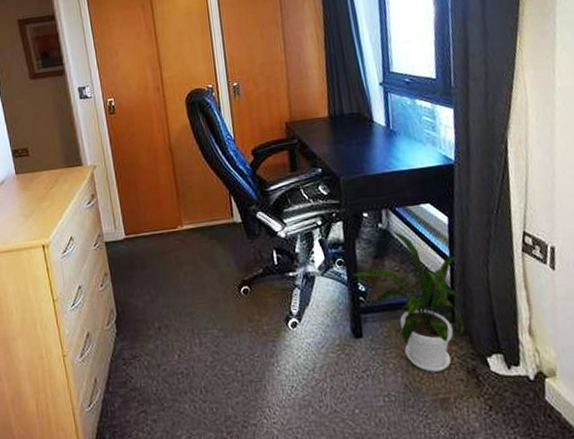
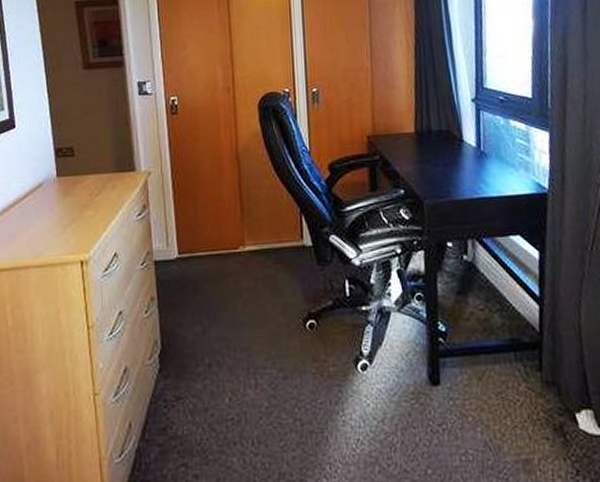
house plant: present [351,229,465,372] -> none [430,263,553,428]

